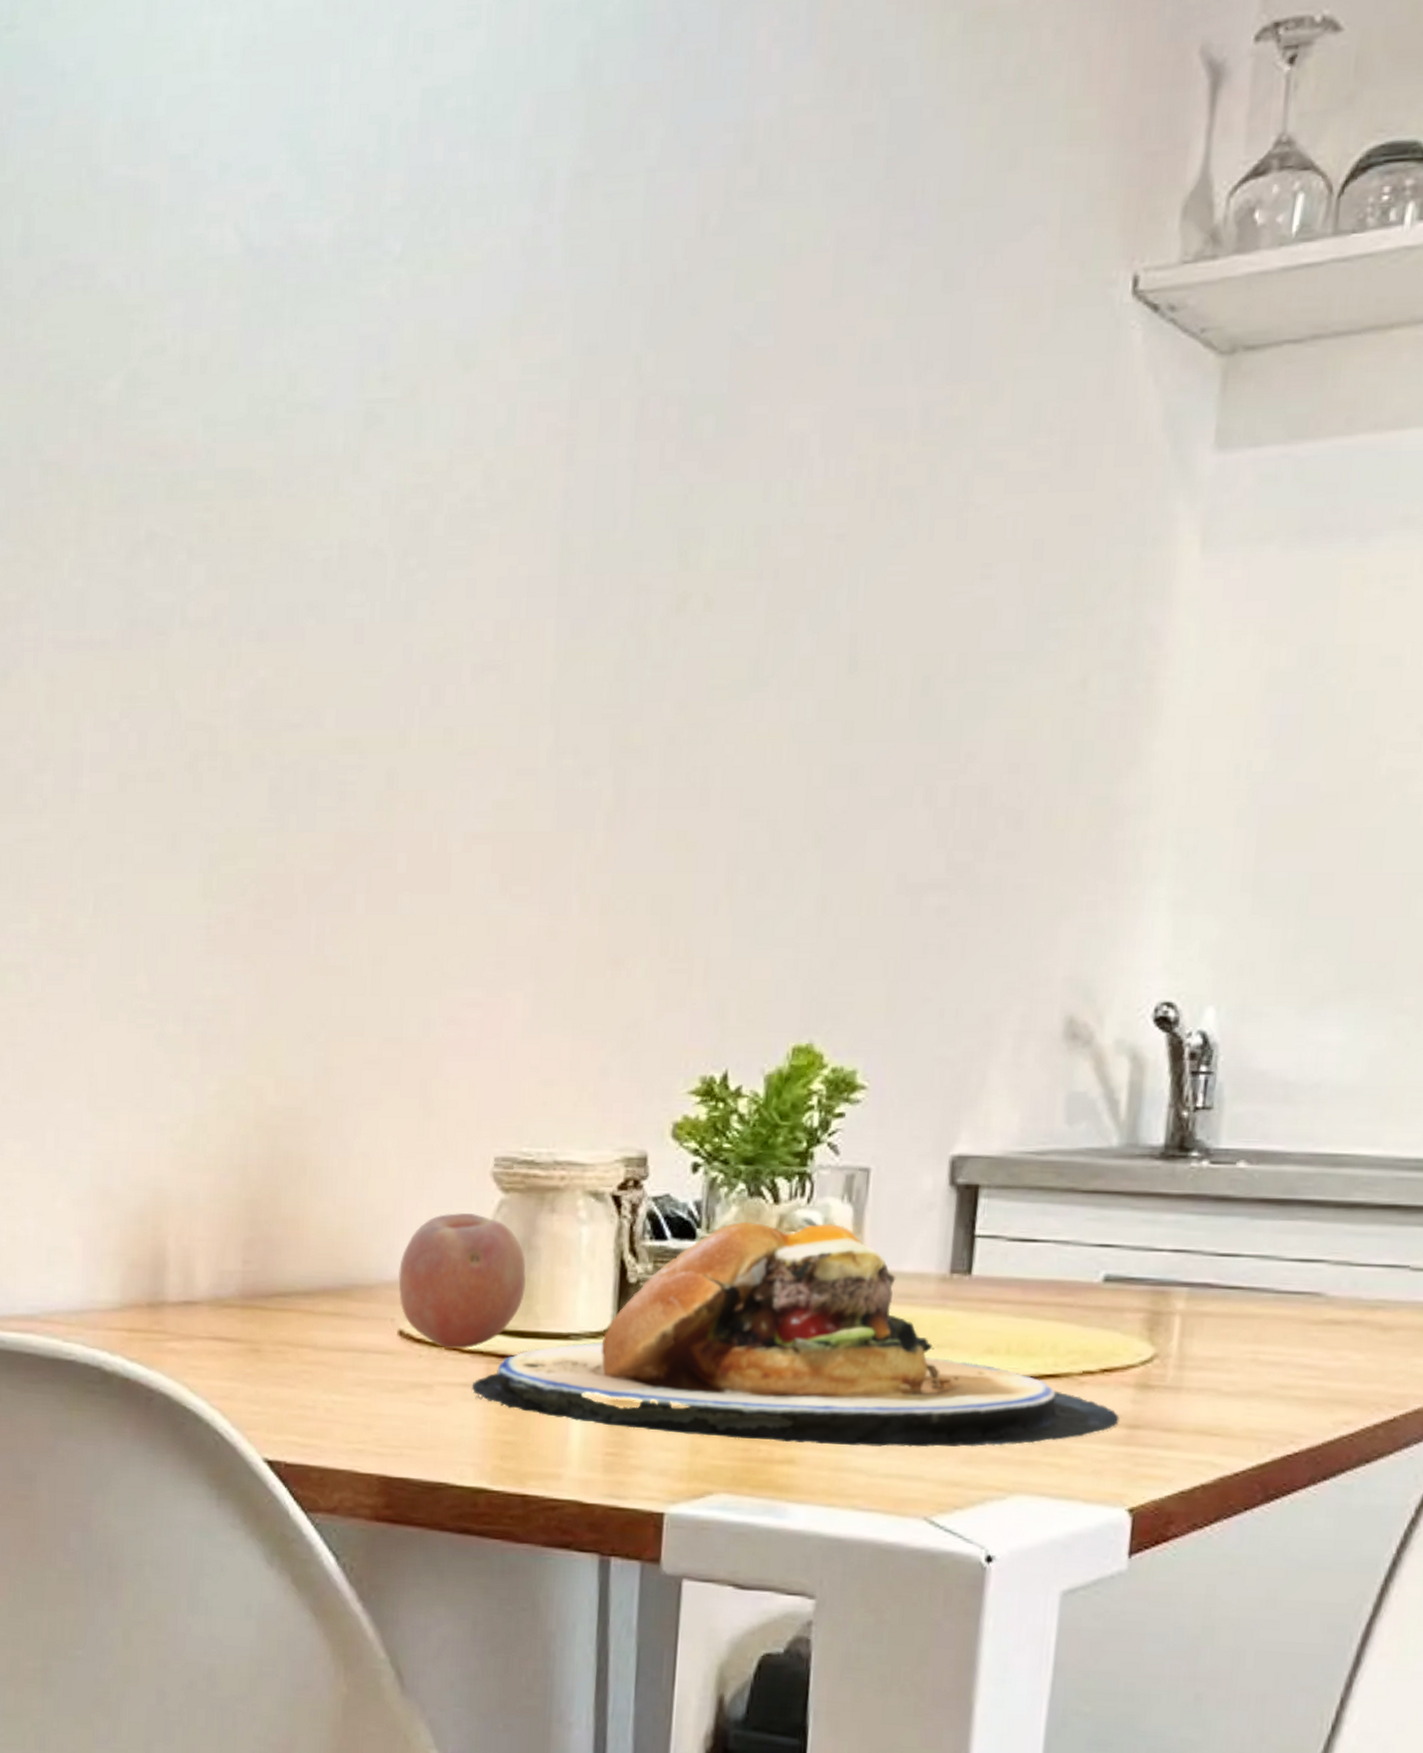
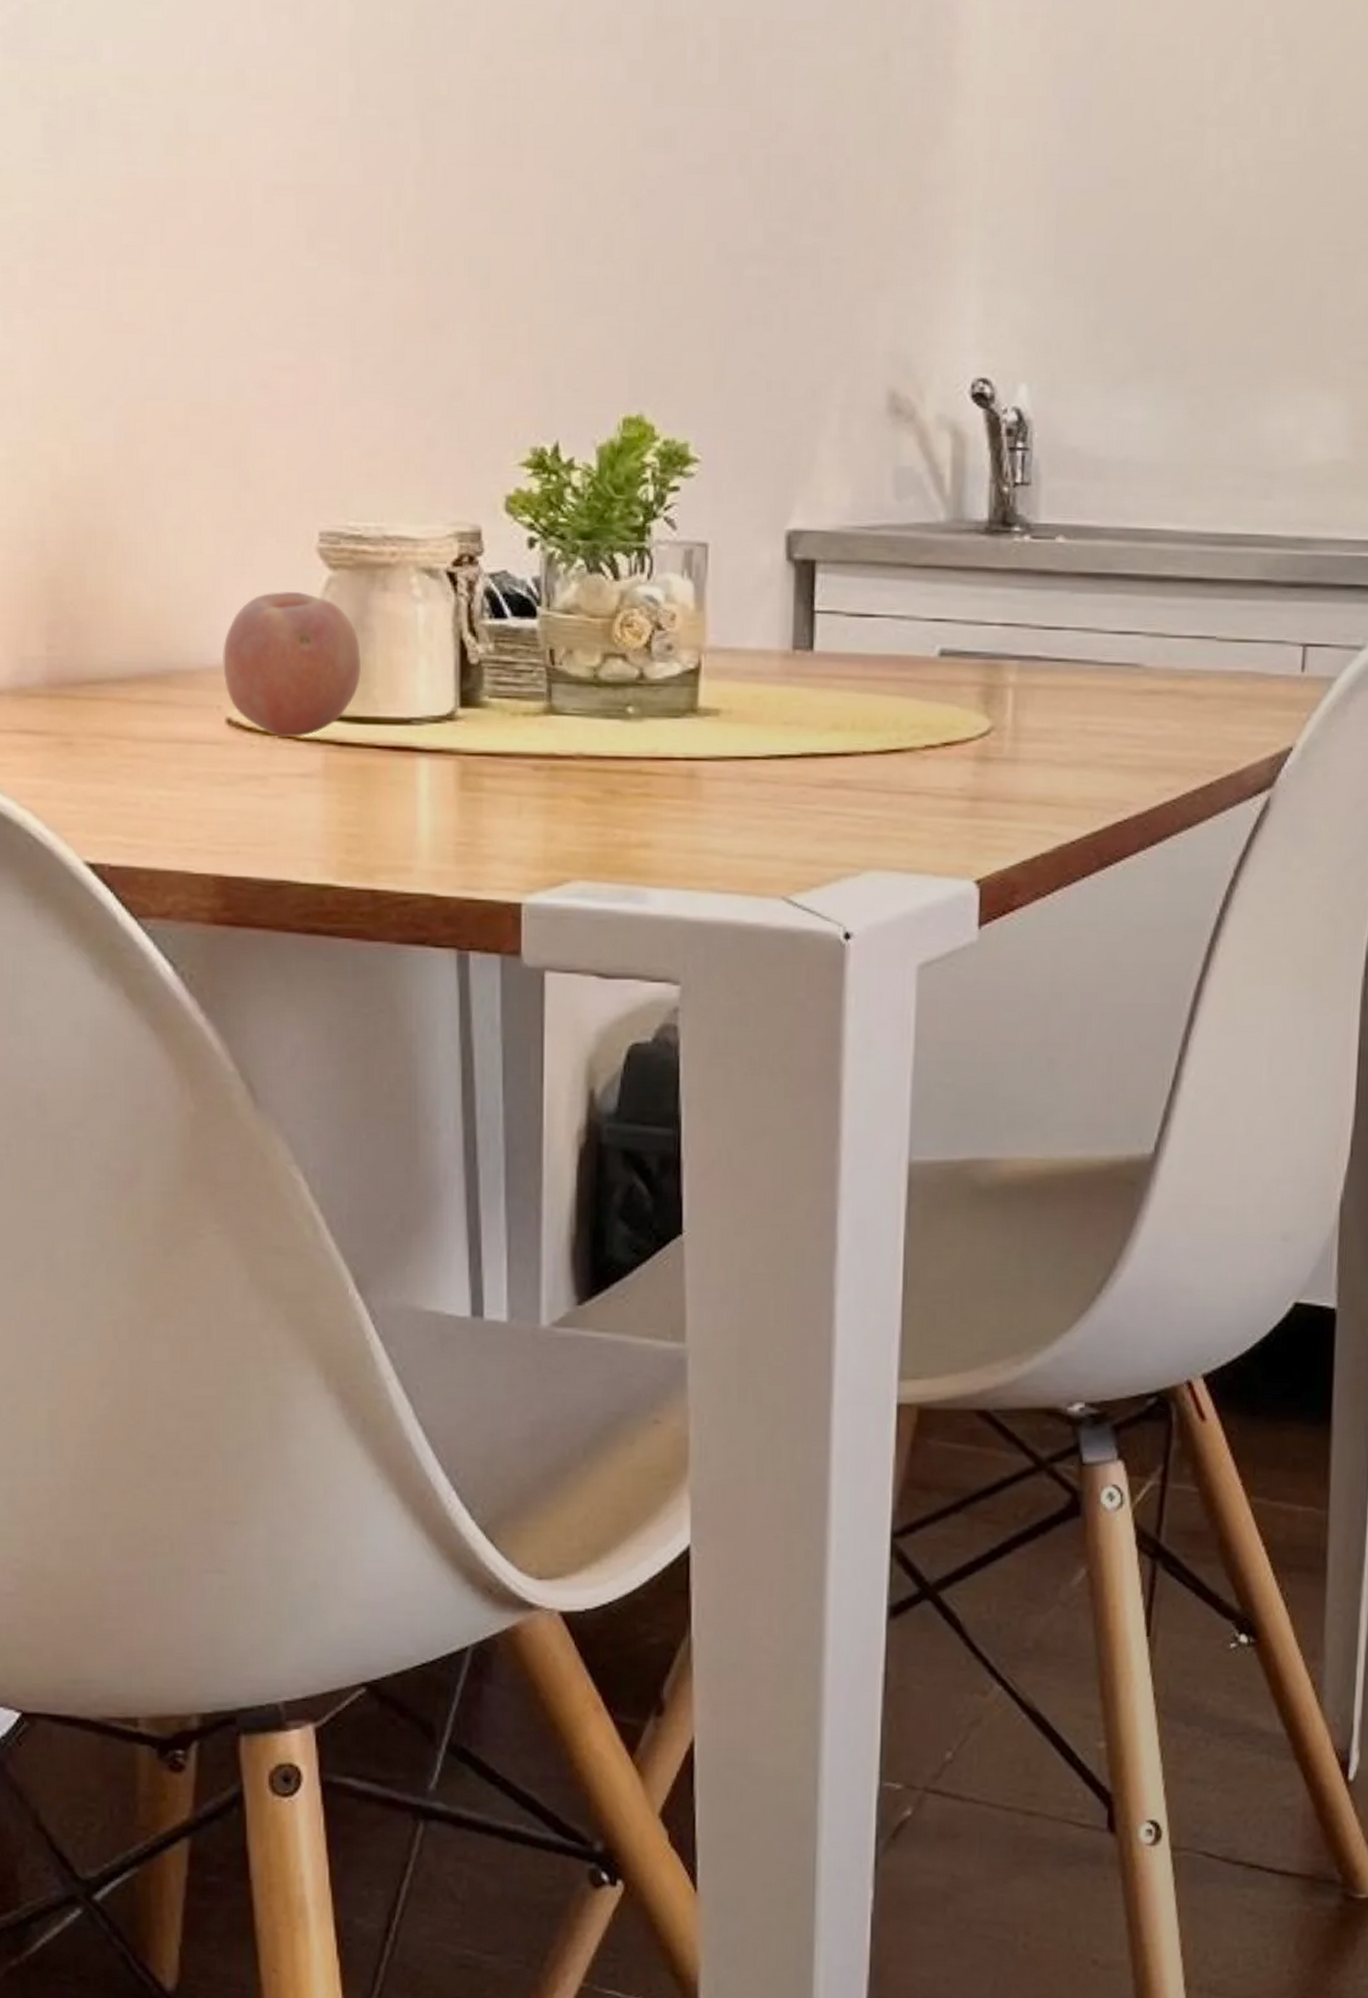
plate: present [471,1222,1120,1448] -> none [310,599,962,827]

